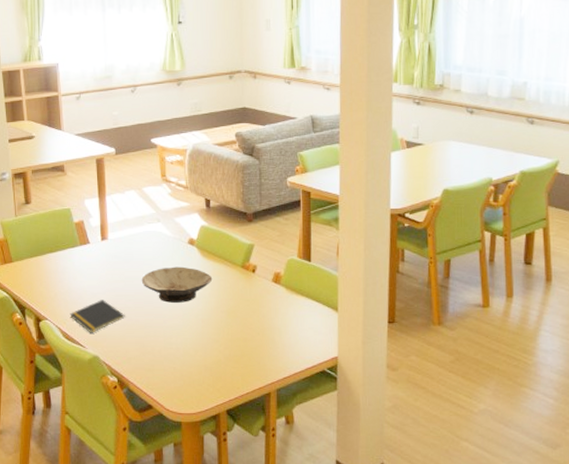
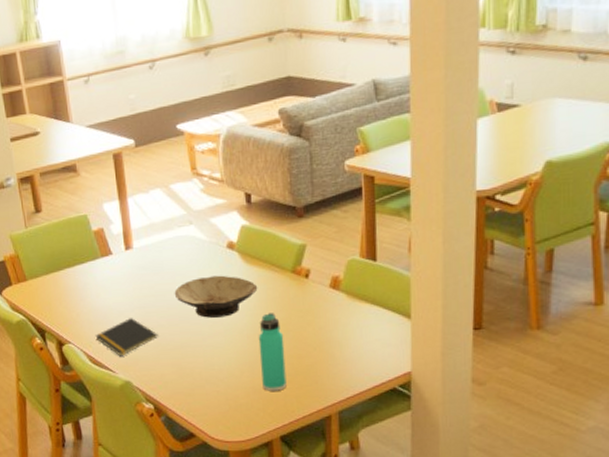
thermos bottle: none [211,301,234,369] -> present [258,313,287,391]

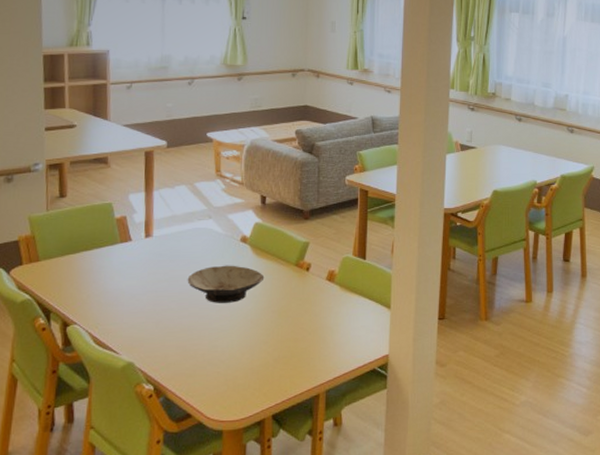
notepad: present [95,318,158,357] -> none [103,301,167,338]
thermos bottle: present [258,313,287,391] -> none [260,300,284,372]

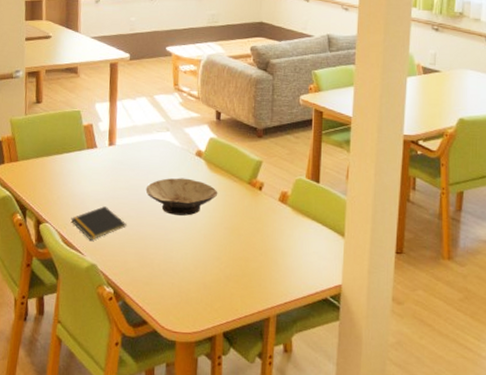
notepad: none [103,301,167,338] -> present [71,206,127,240]

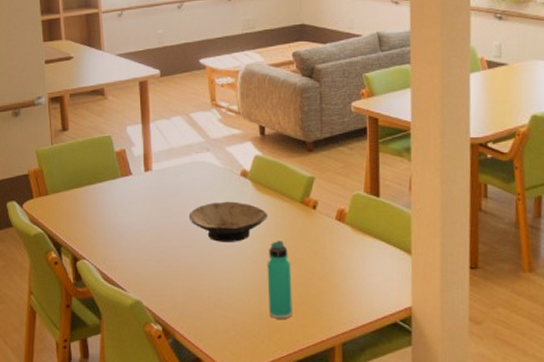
notepad: present [71,206,127,240] -> none [110,238,171,275]
thermos bottle: none [212,217,236,289] -> present [267,241,292,319]

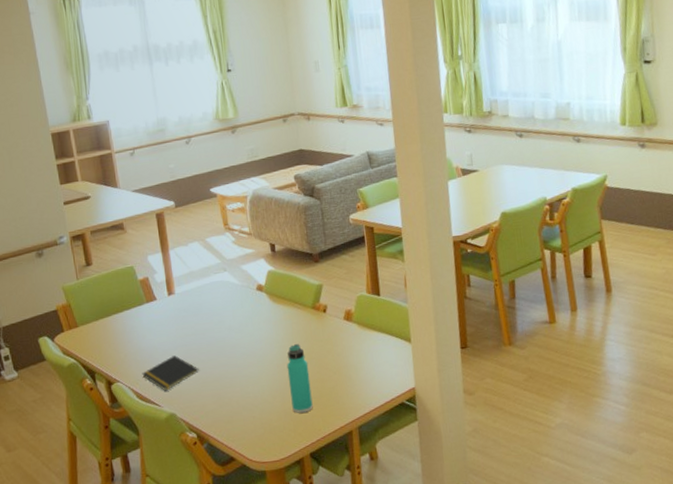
notepad: none [110,238,171,275] -> present [142,355,199,391]
bowl: present [188,201,268,242] -> none [212,313,285,352]

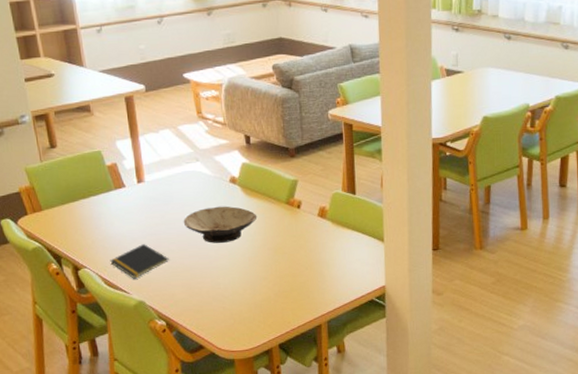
bowl: none [212,313,285,352] -> present [183,206,258,243]
thermos bottle: present [286,344,313,413] -> none [258,238,283,306]

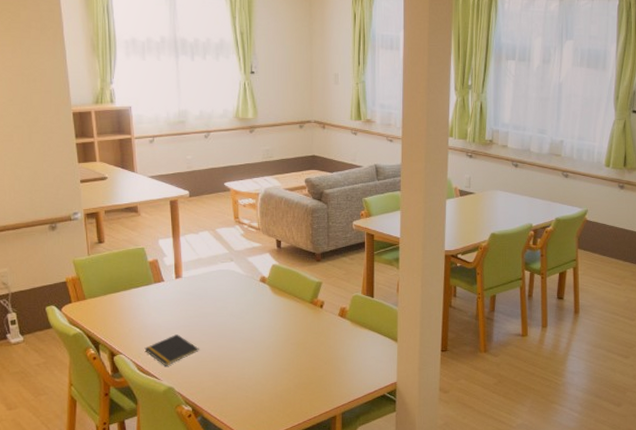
bowl: present [183,206,258,243] -> none [215,303,283,336]

